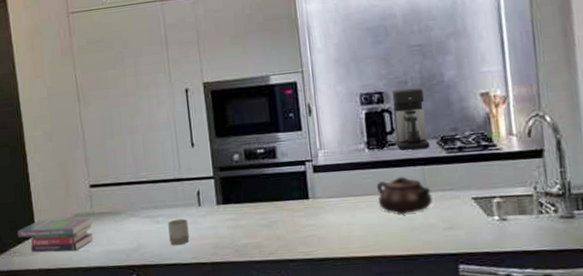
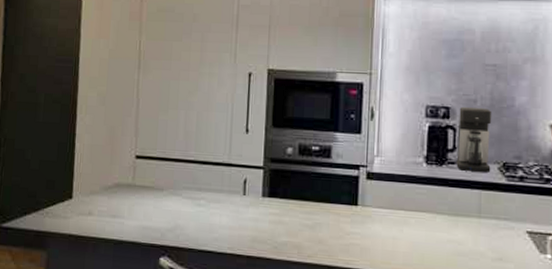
books: present [17,217,93,253] -> none [53,183,132,222]
cup: present [168,218,190,246] -> none [208,205,230,233]
teapot: present [376,176,433,214] -> none [429,197,485,237]

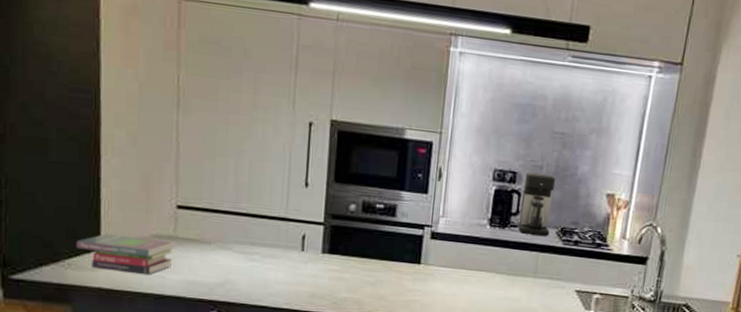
books: none [53,183,132,222] -> present [75,233,174,275]

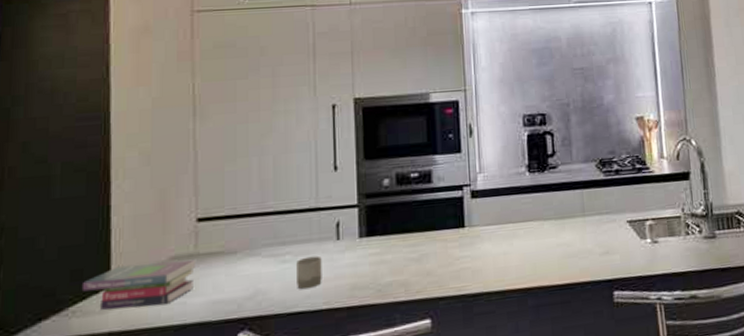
cup: none [262,260,286,288] -> present [296,255,322,290]
coffee maker: present [518,172,556,236] -> none [554,110,589,174]

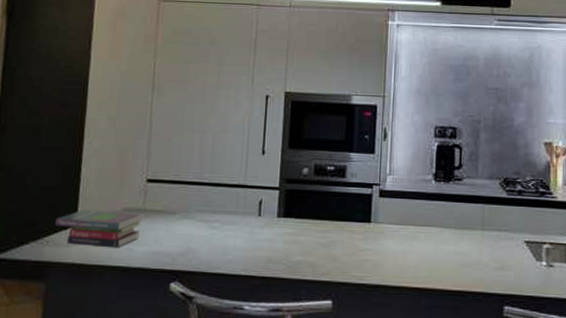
cup: present [296,255,322,290] -> none [221,227,244,255]

